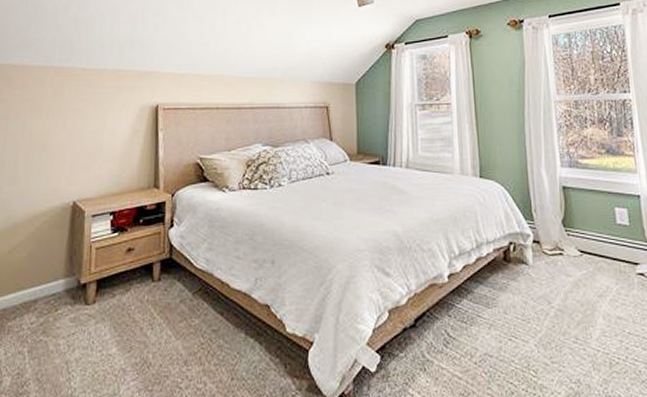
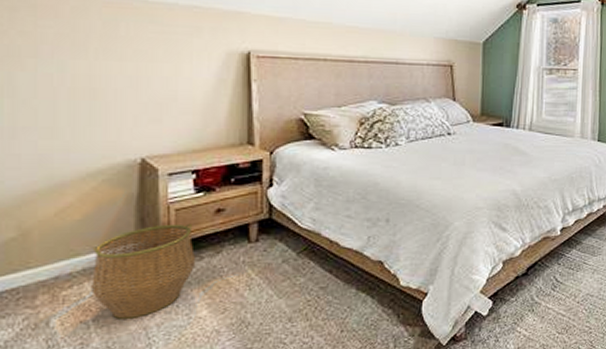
basket: none [29,261,109,352] -> present [92,223,195,319]

